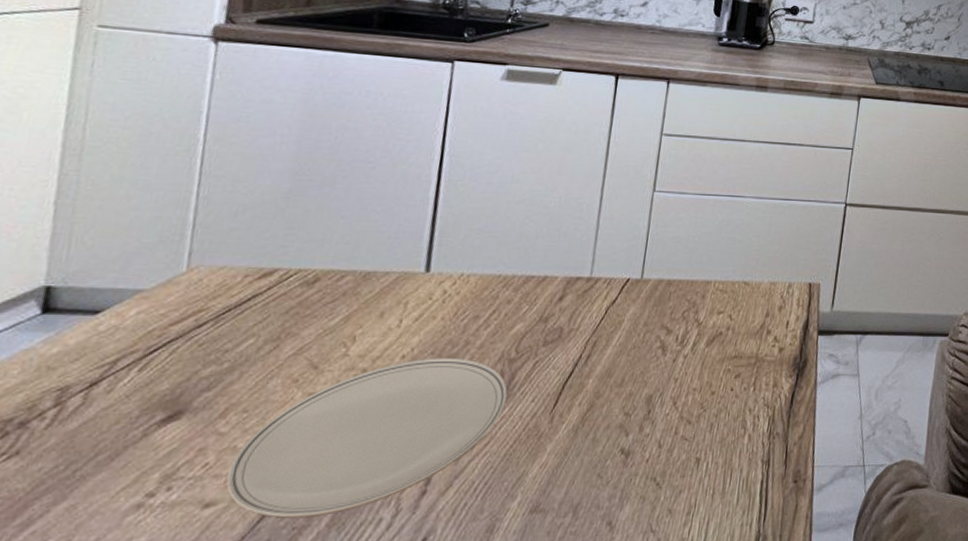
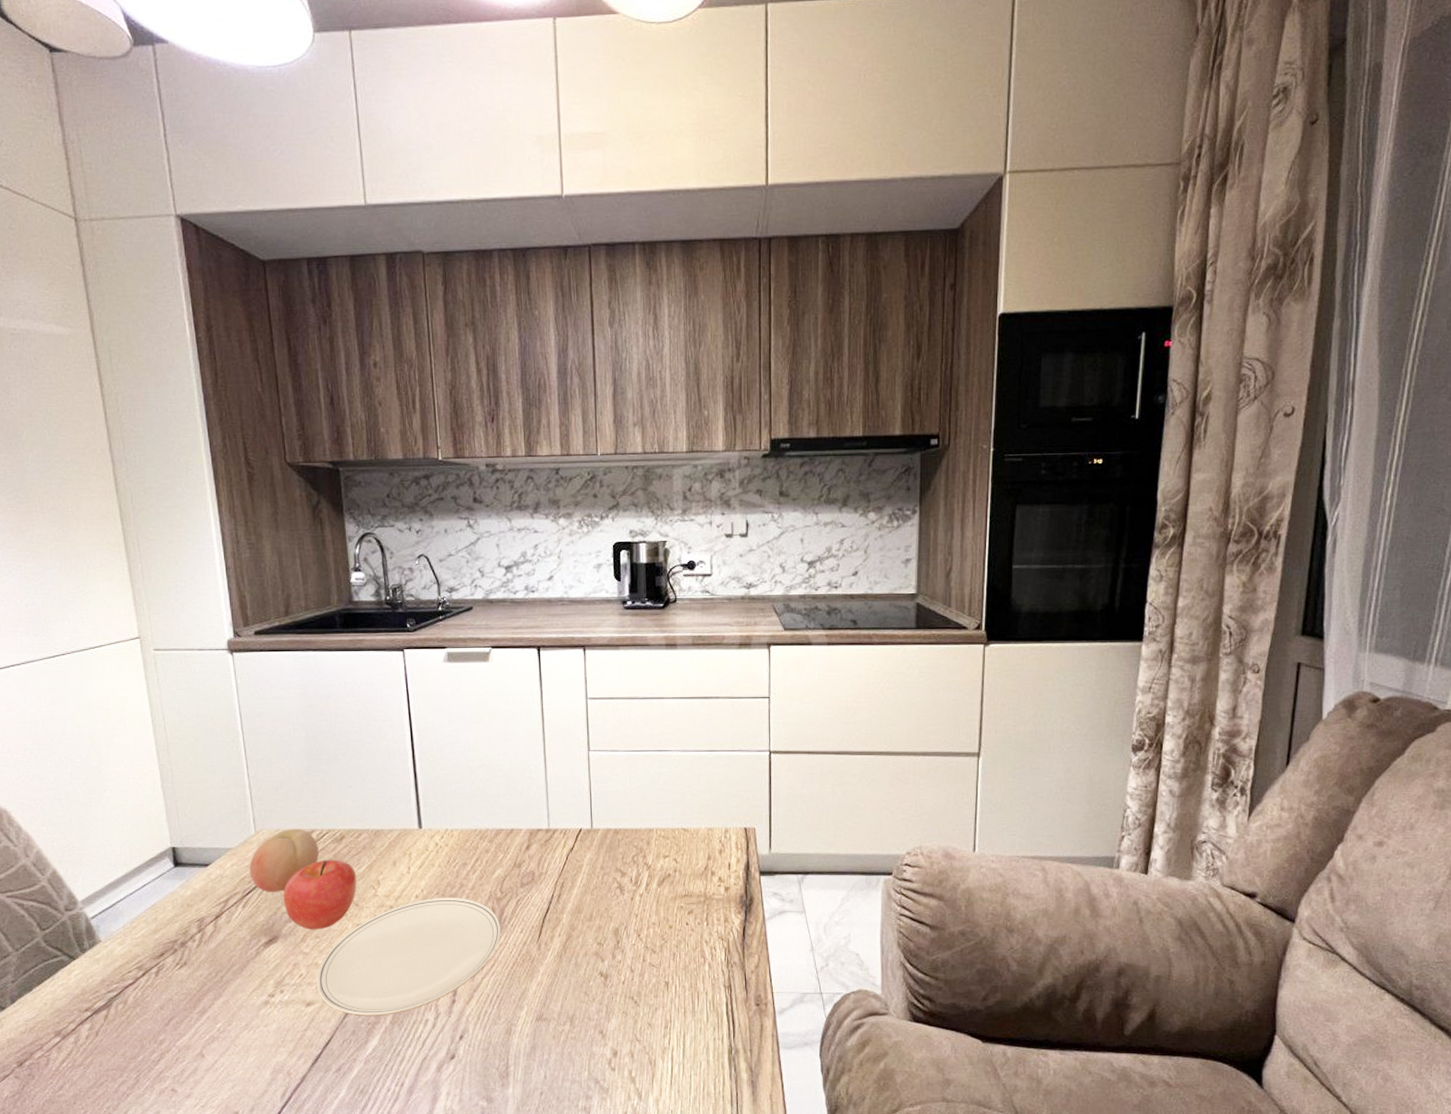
fruit: none [162,266,279,352] -> present [249,828,319,893]
fruit: none [205,308,325,402] -> present [283,859,357,930]

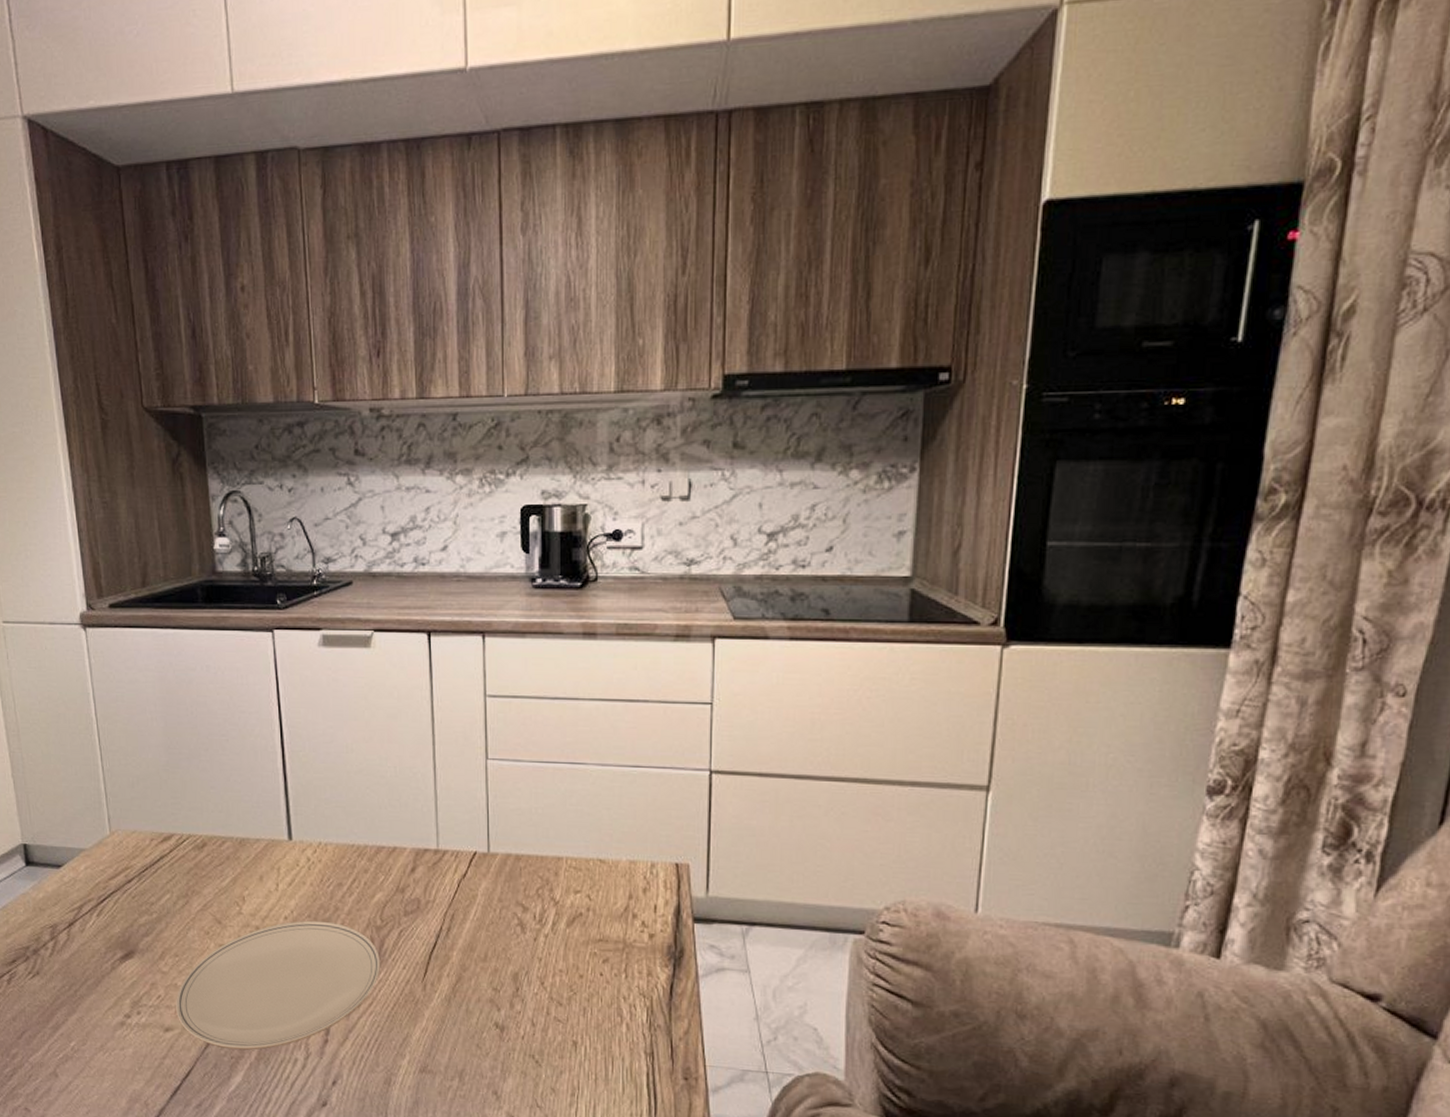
fruit: present [249,828,319,893] -> none [104,831,179,903]
fruit: present [283,859,357,930] -> none [140,869,220,947]

